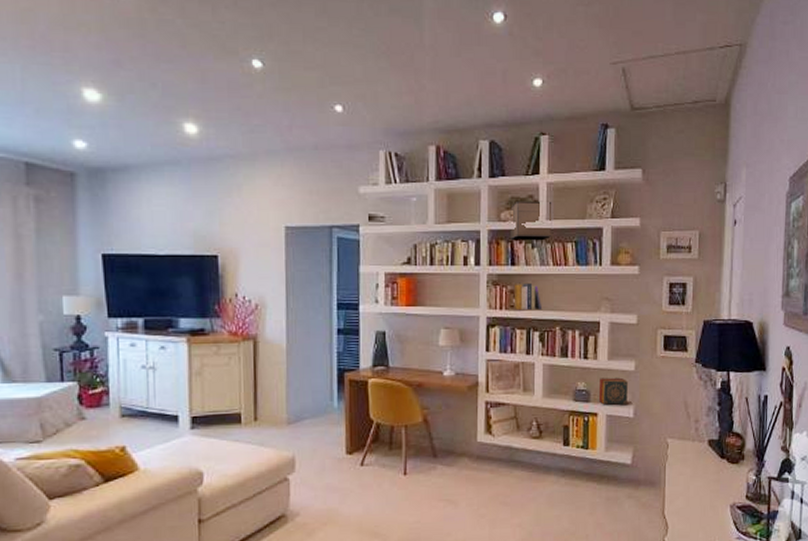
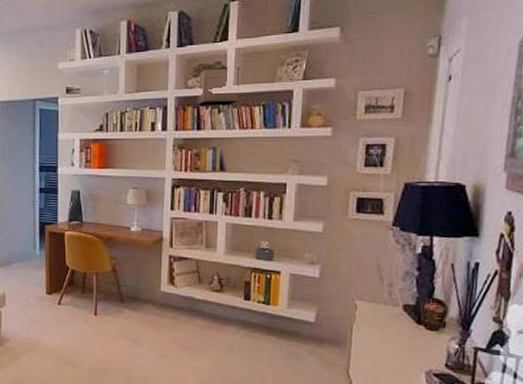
decorative box: present [598,377,629,406] -> none [282,238,316,266]

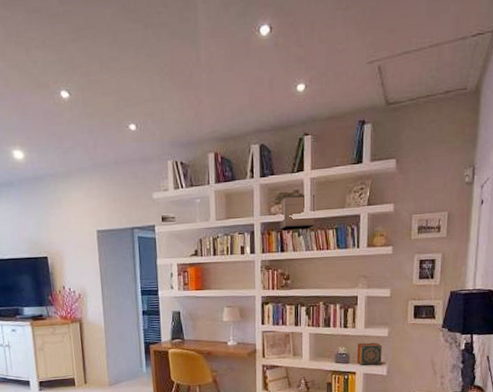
books: present [198,147,227,173] -> none [283,267,308,290]
decorative box: none [282,238,316,266] -> present [356,342,383,366]

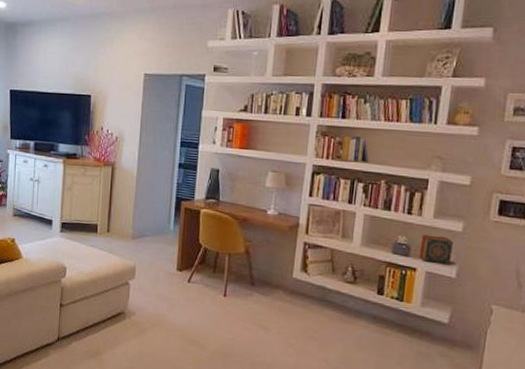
decorative box: present [279,194,316,231] -> none [343,57,390,97]
books: none [283,267,308,290] -> present [340,136,370,163]

